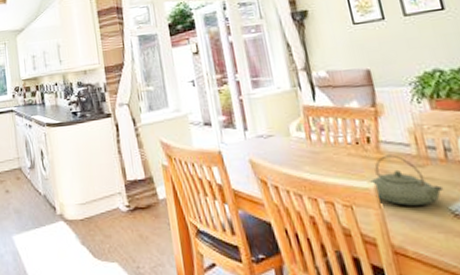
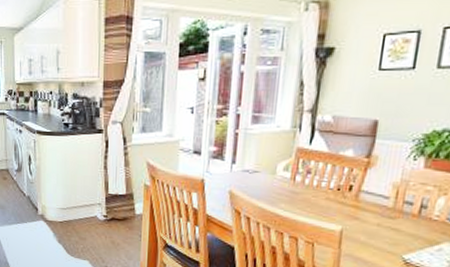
teapot: present [370,154,444,206] -> none [338,204,405,251]

